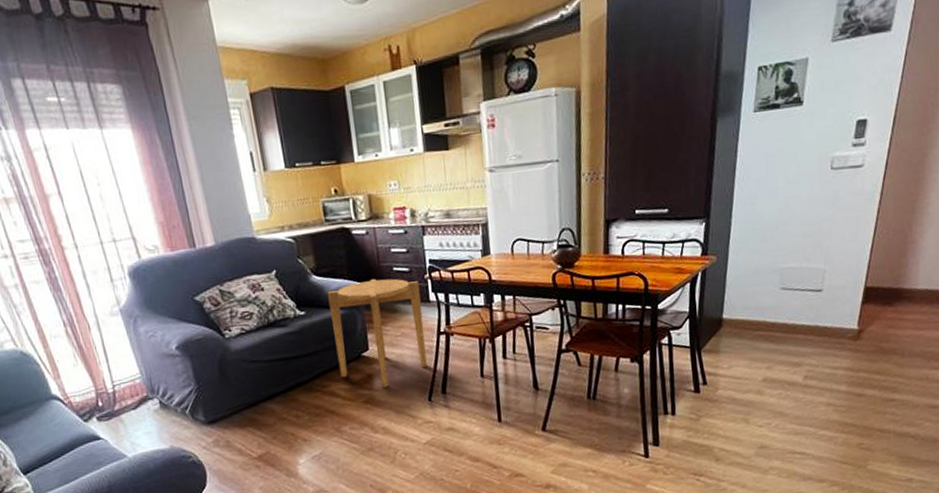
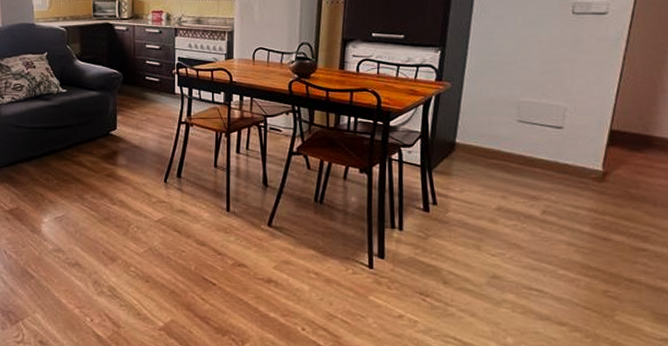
side table: present [327,278,427,388] -> none [87,69,167,165]

